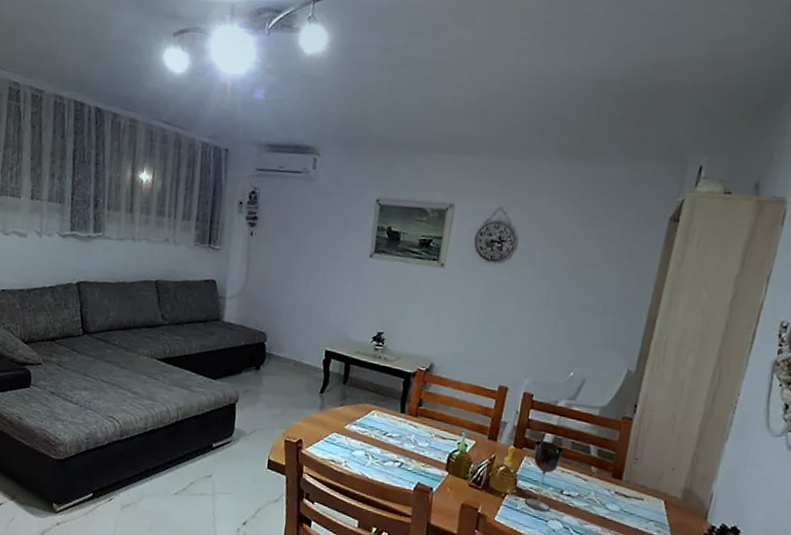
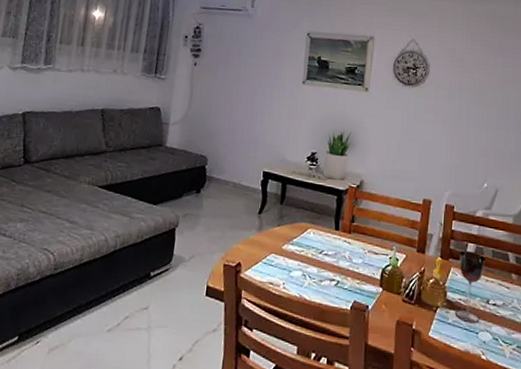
planter: none [389,310,423,363] -> present [322,131,352,180]

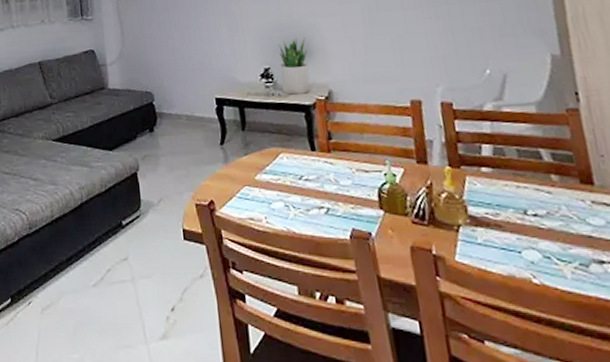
wineglass: present [456,250,486,323] -> none [473,154,520,240]

